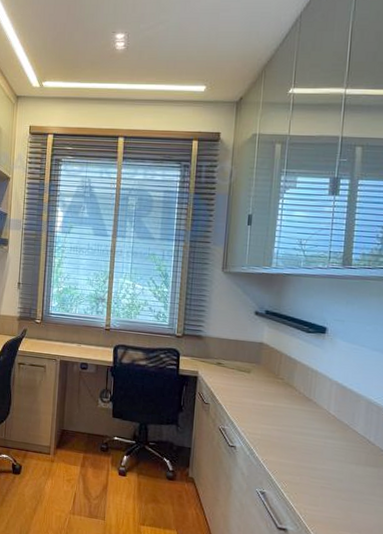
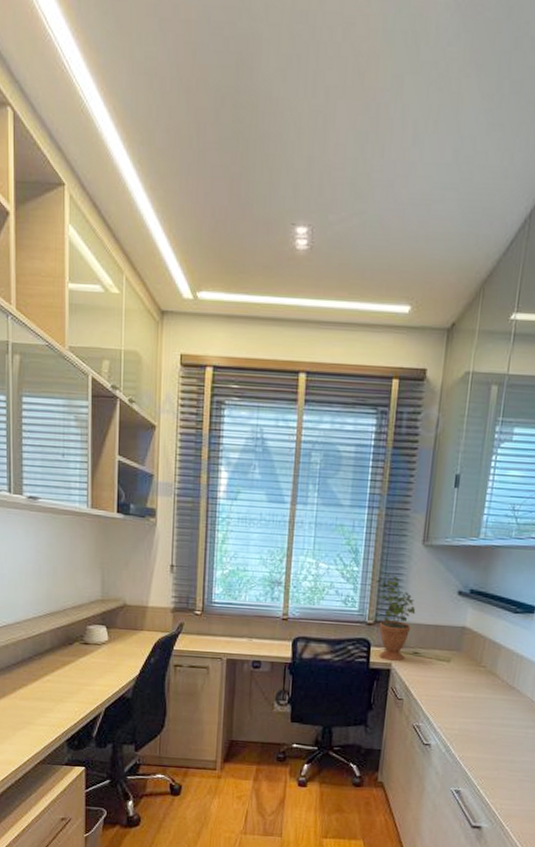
potted plant: none [183,294,218,370] -> present [375,572,416,662]

